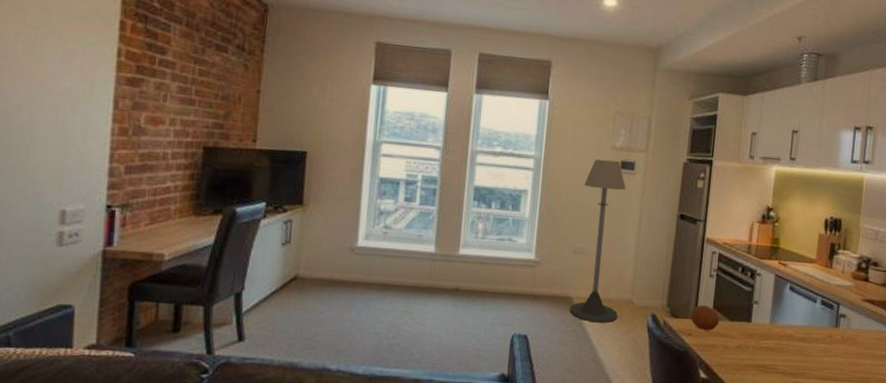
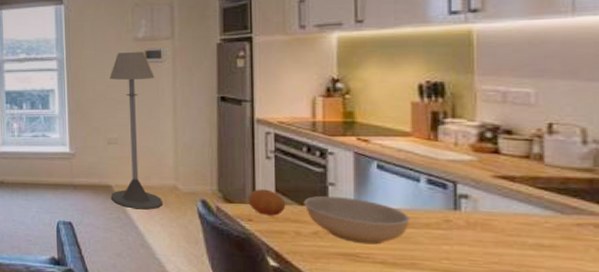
bowl: none [733,312,807,357] -> present [303,195,410,245]

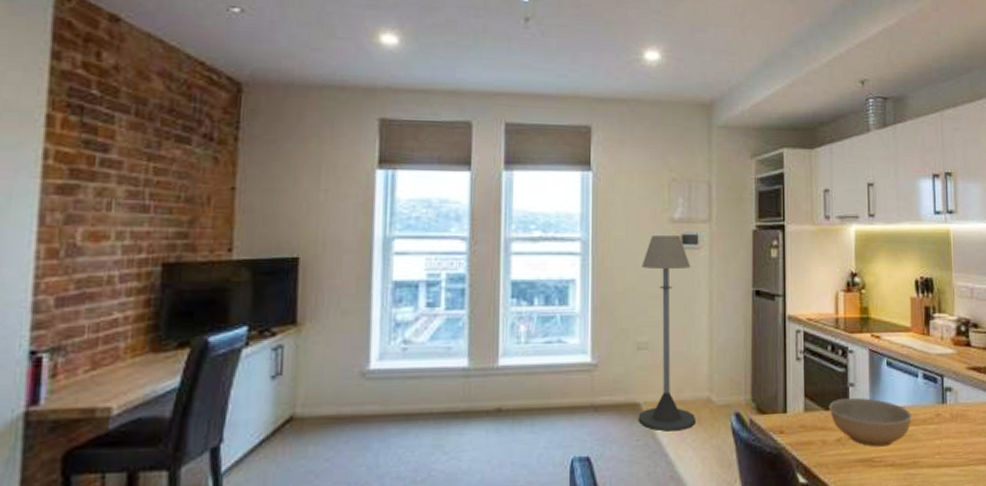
fruit: present [248,189,286,216] -> none [780,395,814,425]

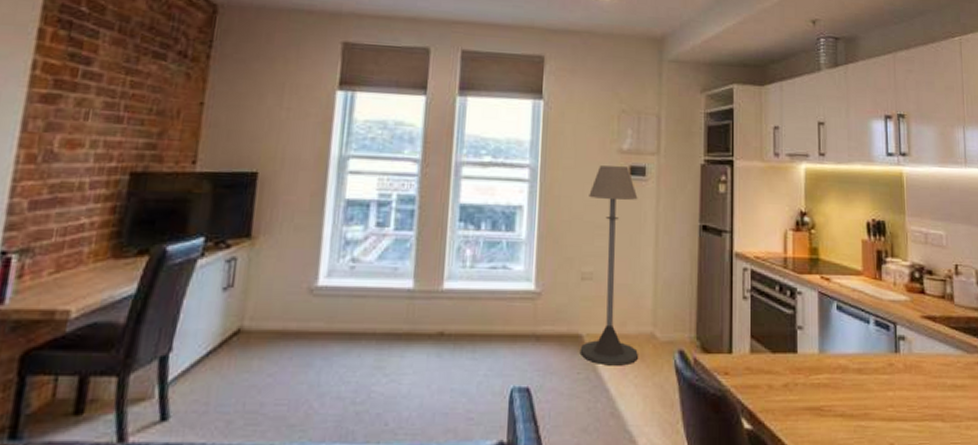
bowl: present [828,397,912,447] -> none [776,341,863,395]

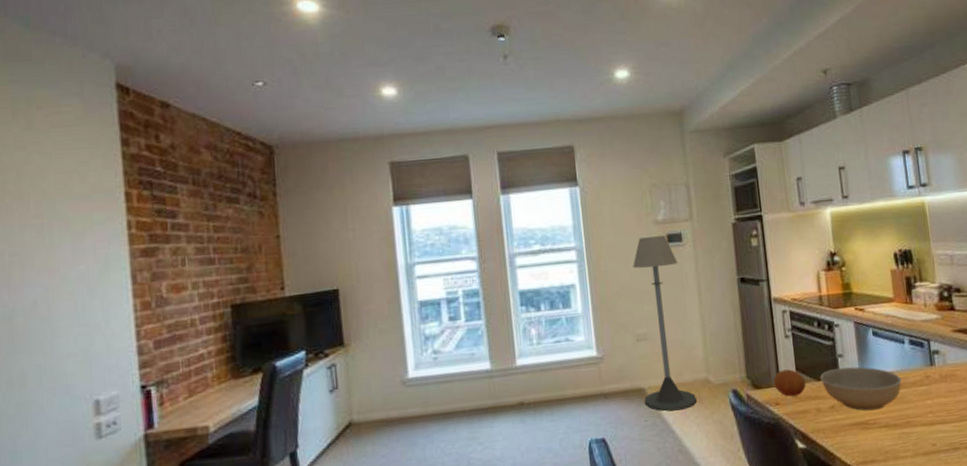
fruit: none [725,335,760,367] -> present [773,369,806,397]
bowl: none [776,341,863,395] -> present [820,366,902,411]

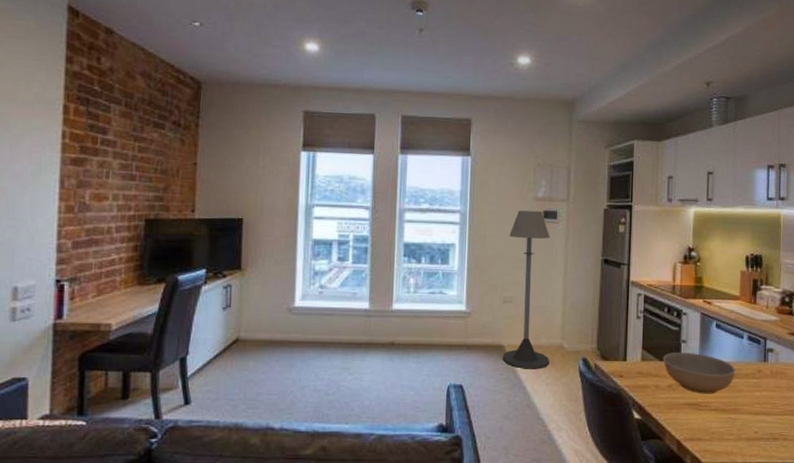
fruit: present [773,369,806,397] -> none [620,347,650,371]

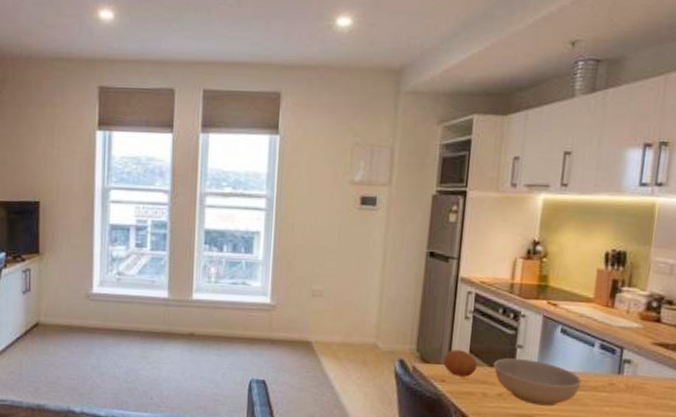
floor lamp: present [502,211,550,369] -> none [309,196,368,369]
fruit: none [620,347,650,371] -> present [443,349,478,377]

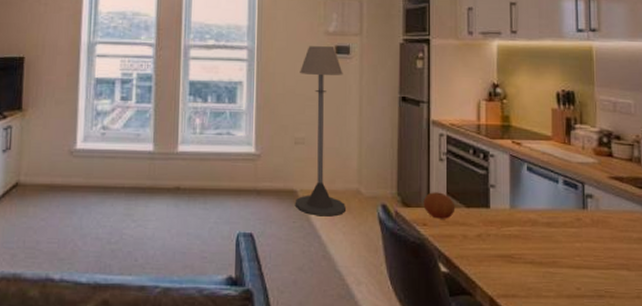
floor lamp: none [309,196,368,369] -> present [294,46,345,217]
bowl: present [493,358,582,406] -> none [470,197,552,245]

